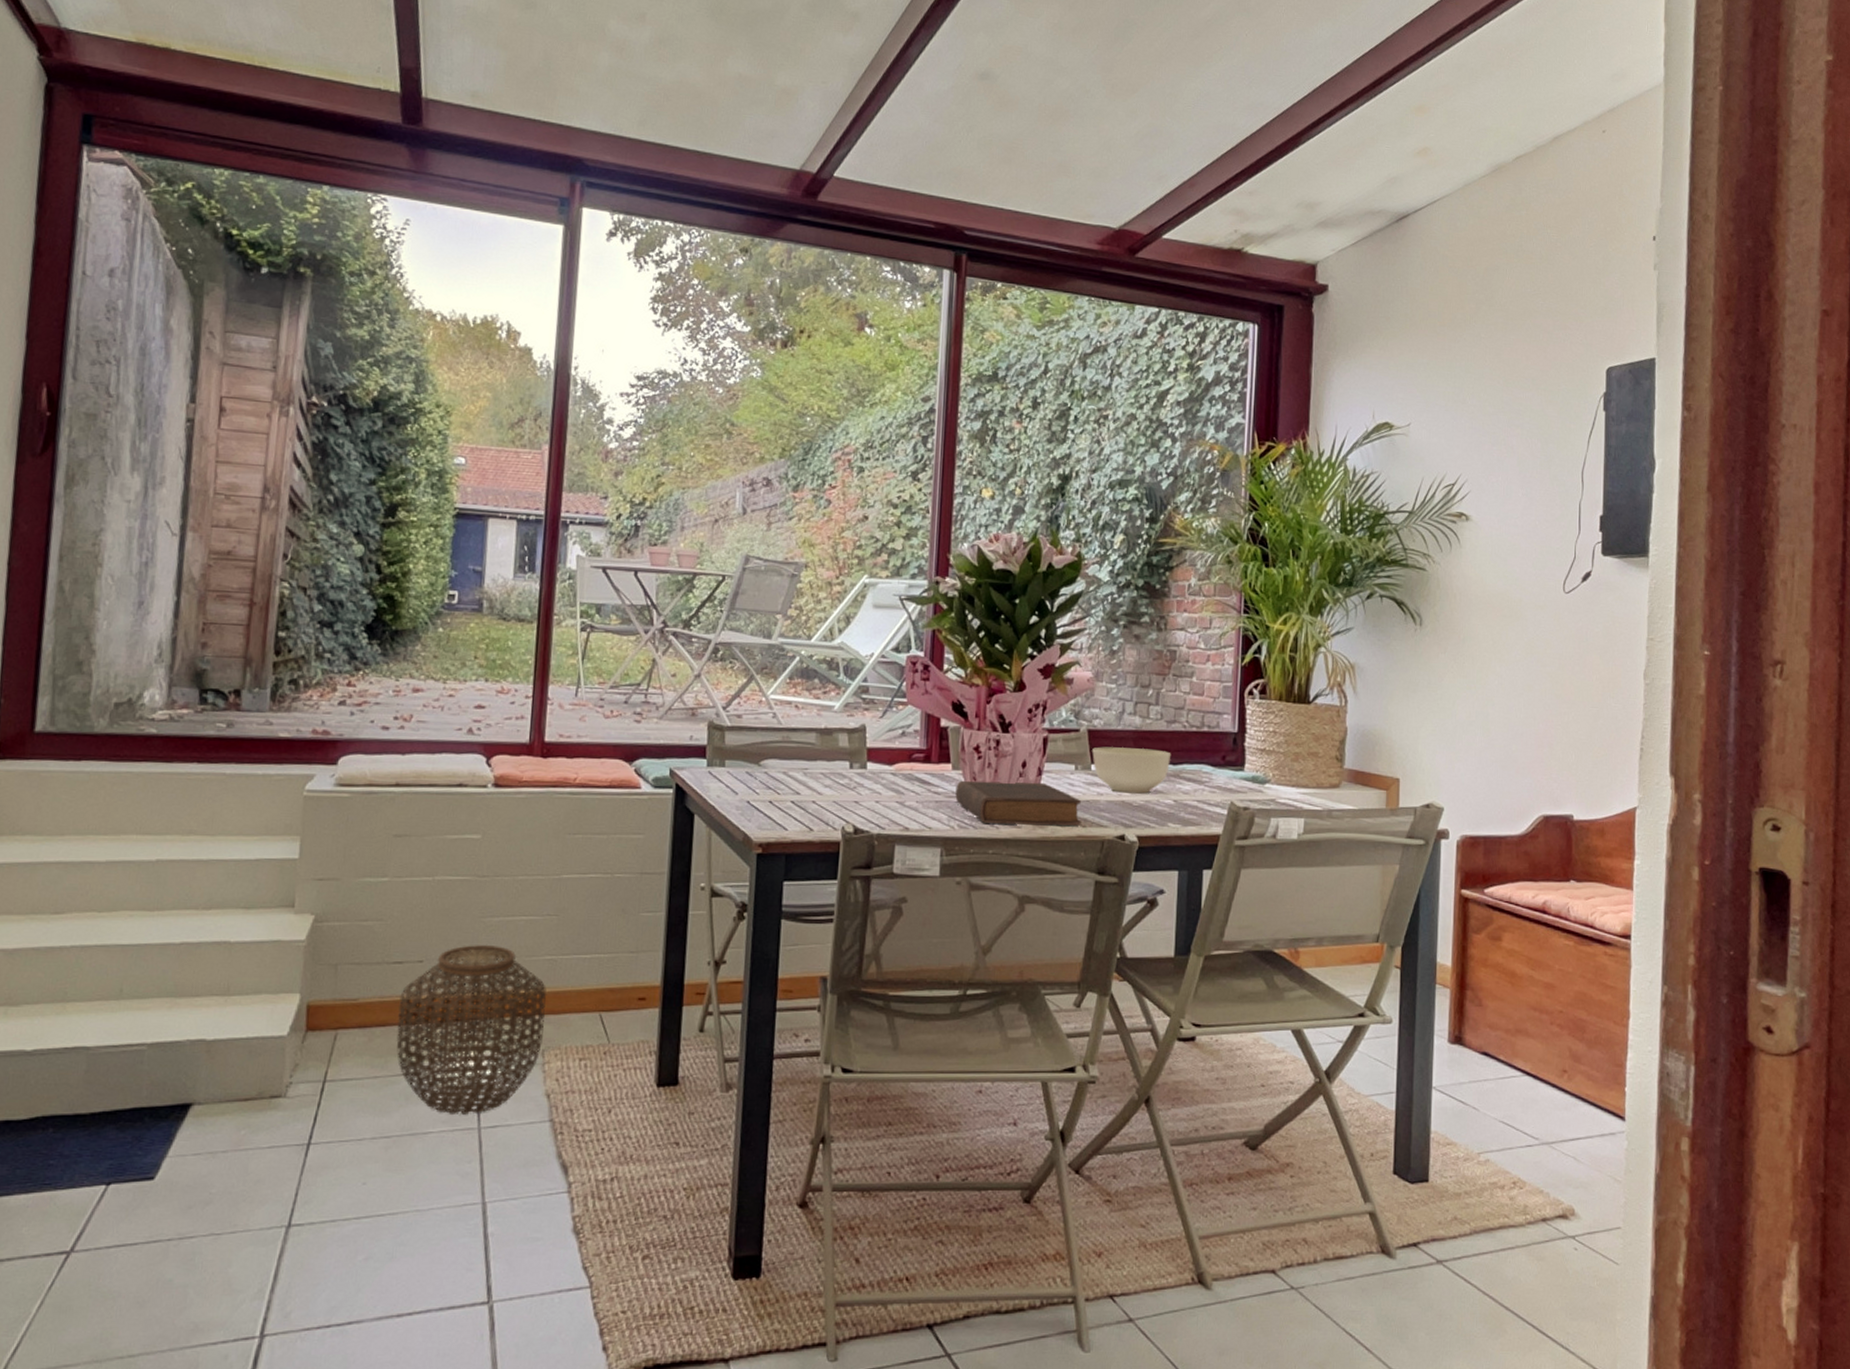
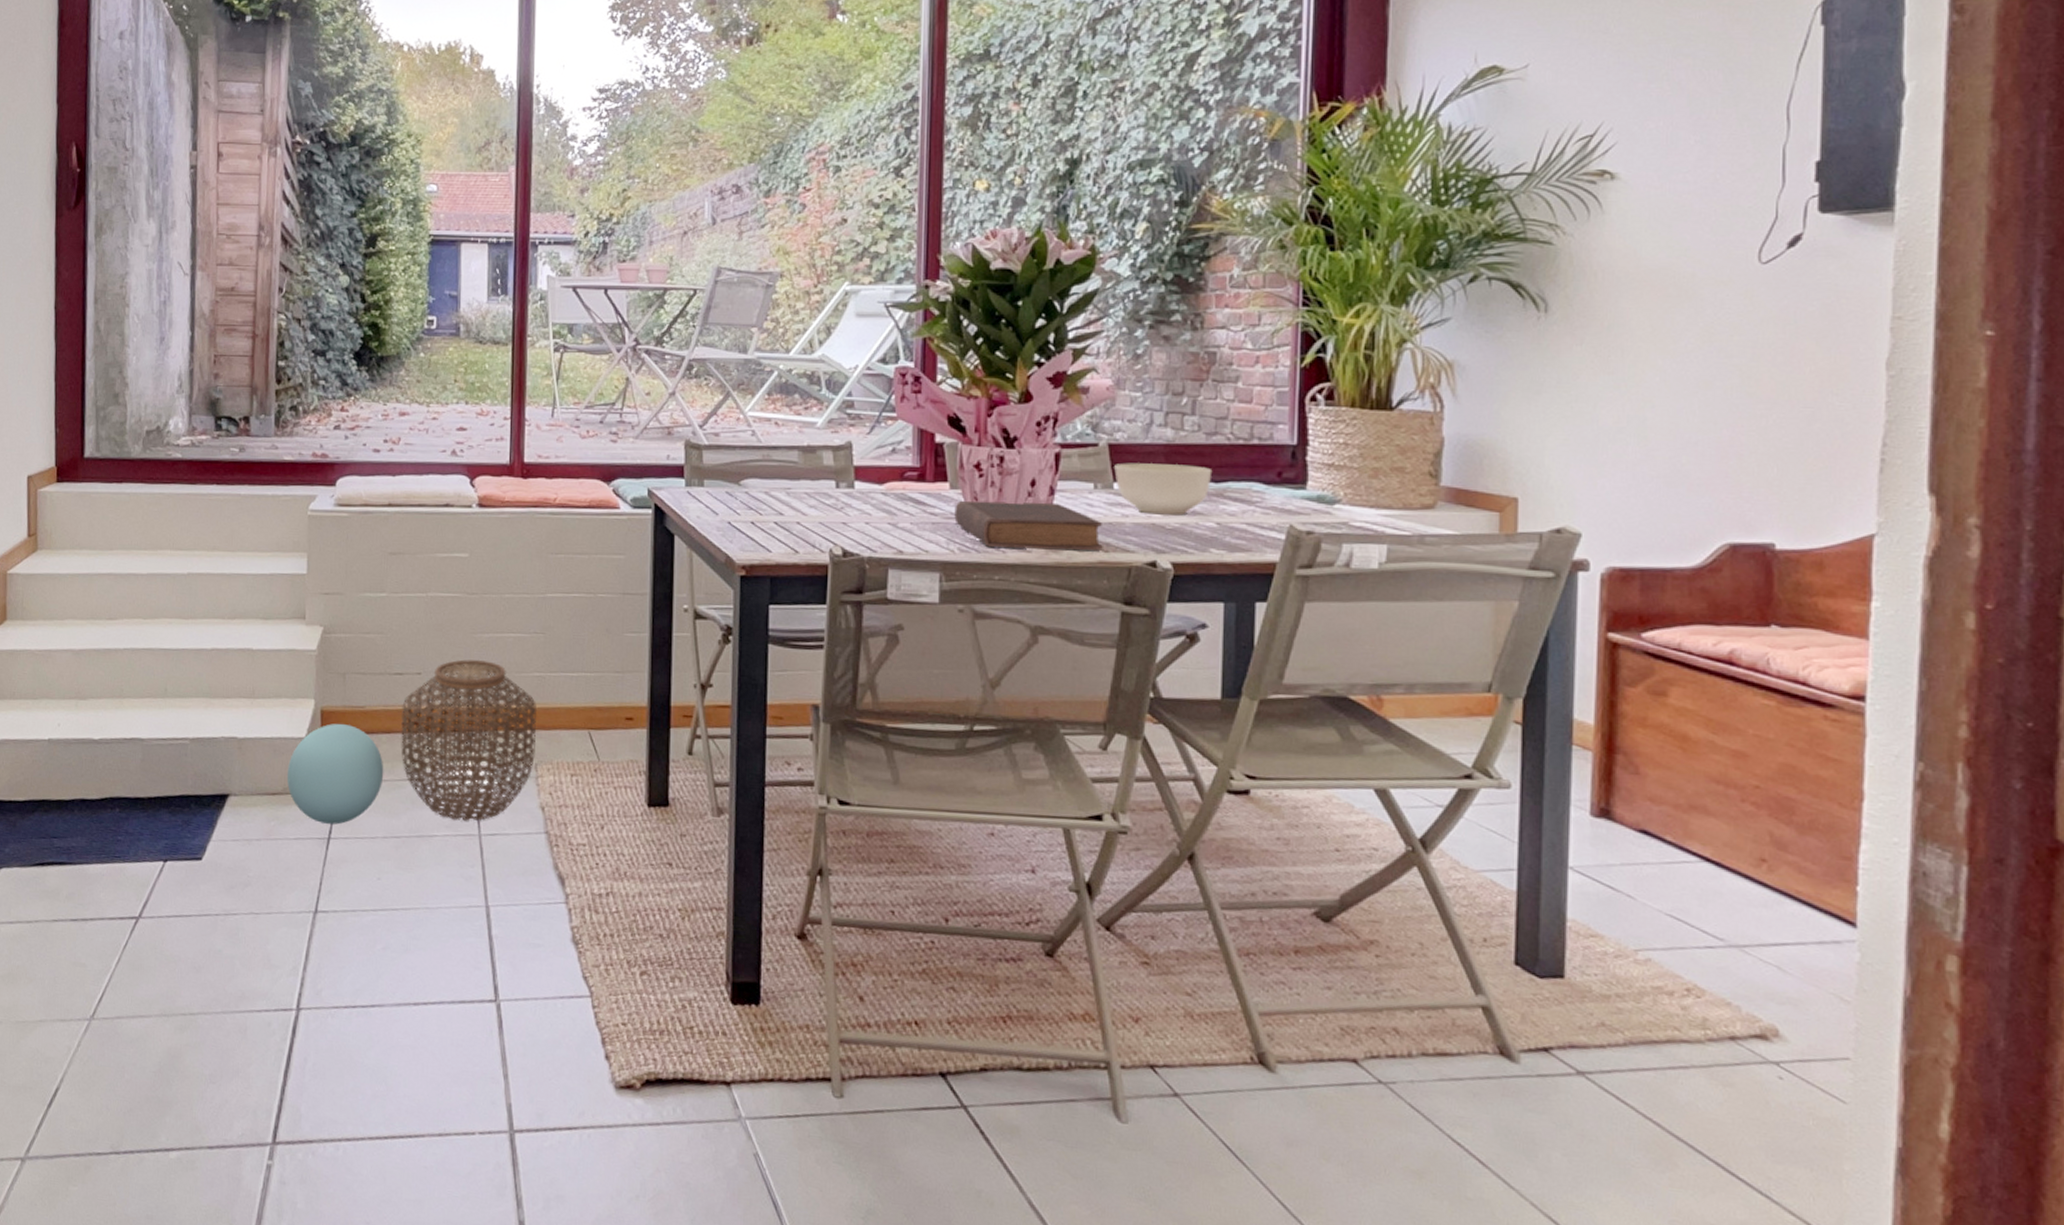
ball: none [262,1018,377,1128] -> present [286,723,384,825]

